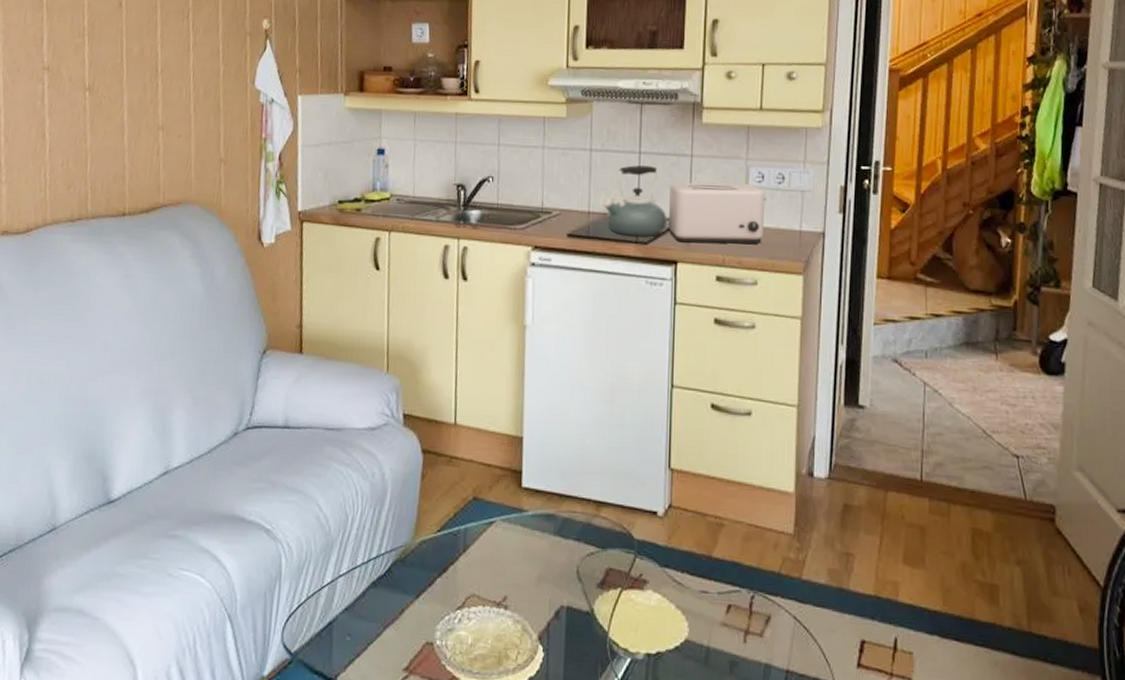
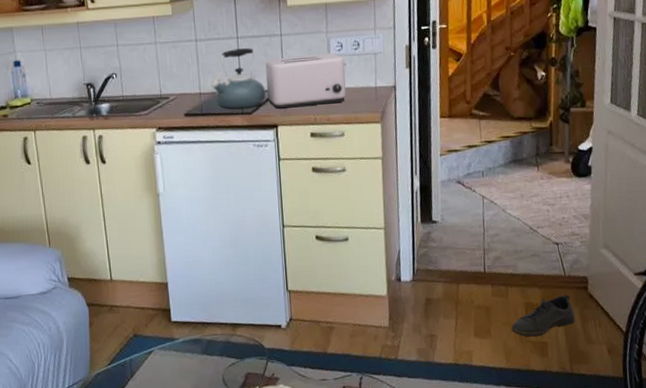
shoe: none [952,524,1037,576] -> present [511,294,575,337]

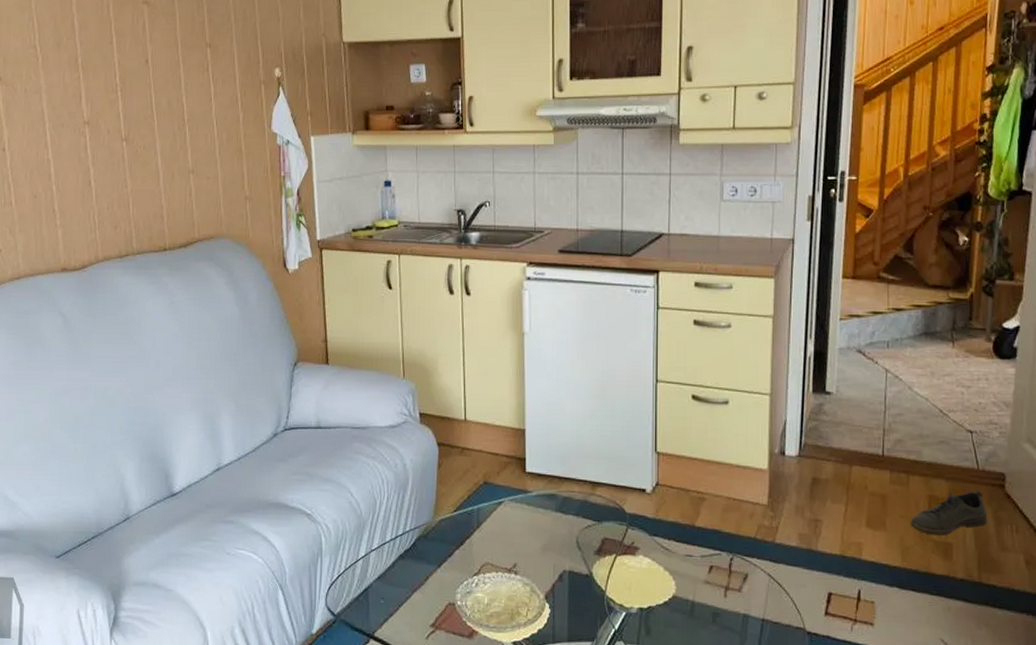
kettle: present [210,48,266,110] -> none [589,185,648,250]
toaster: present [265,52,346,109] -> none [651,197,740,253]

